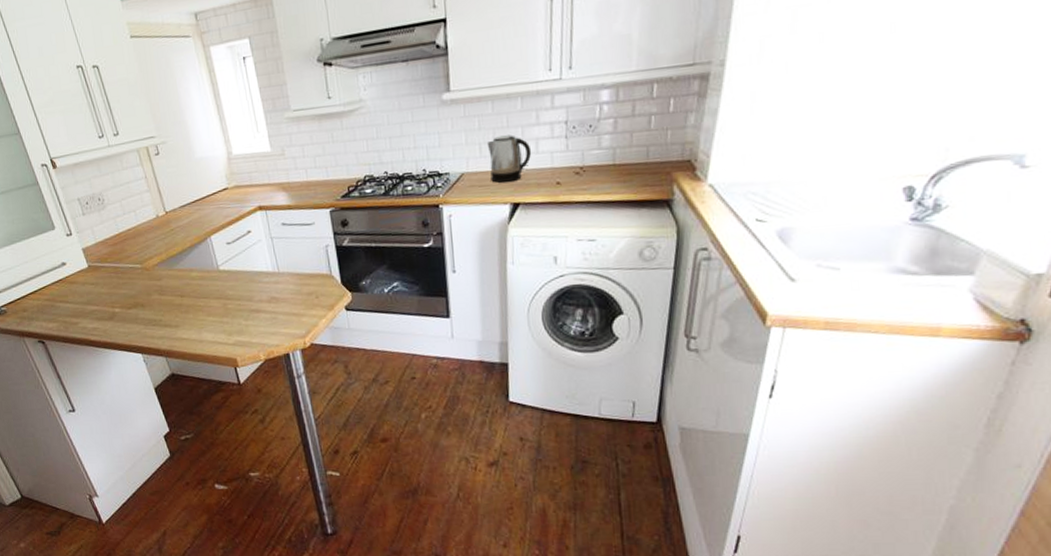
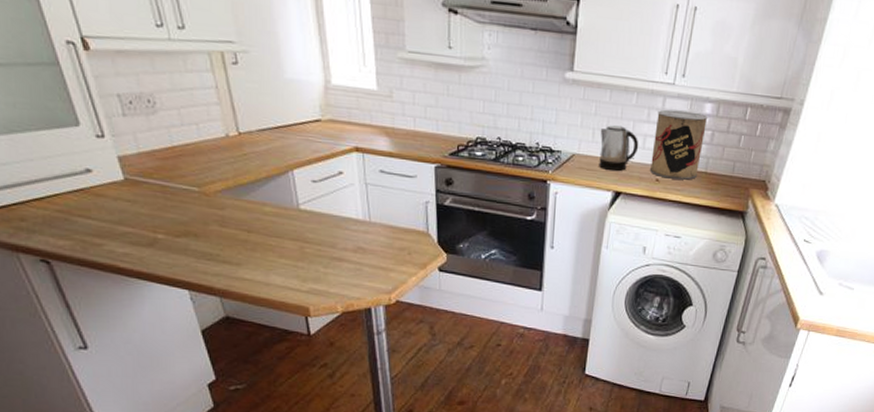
tin can: none [547,102,607,180] -> present [649,109,708,180]

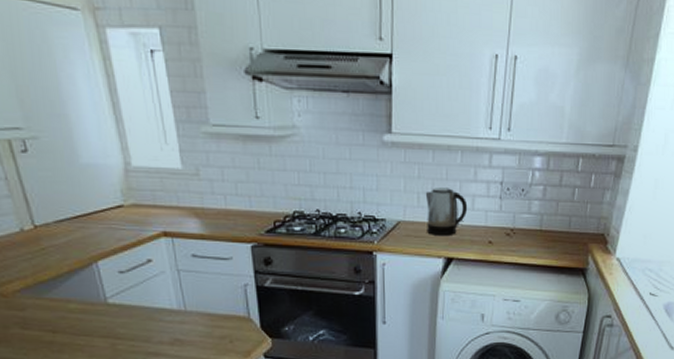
tin can: present [649,109,708,180] -> none [481,166,539,240]

